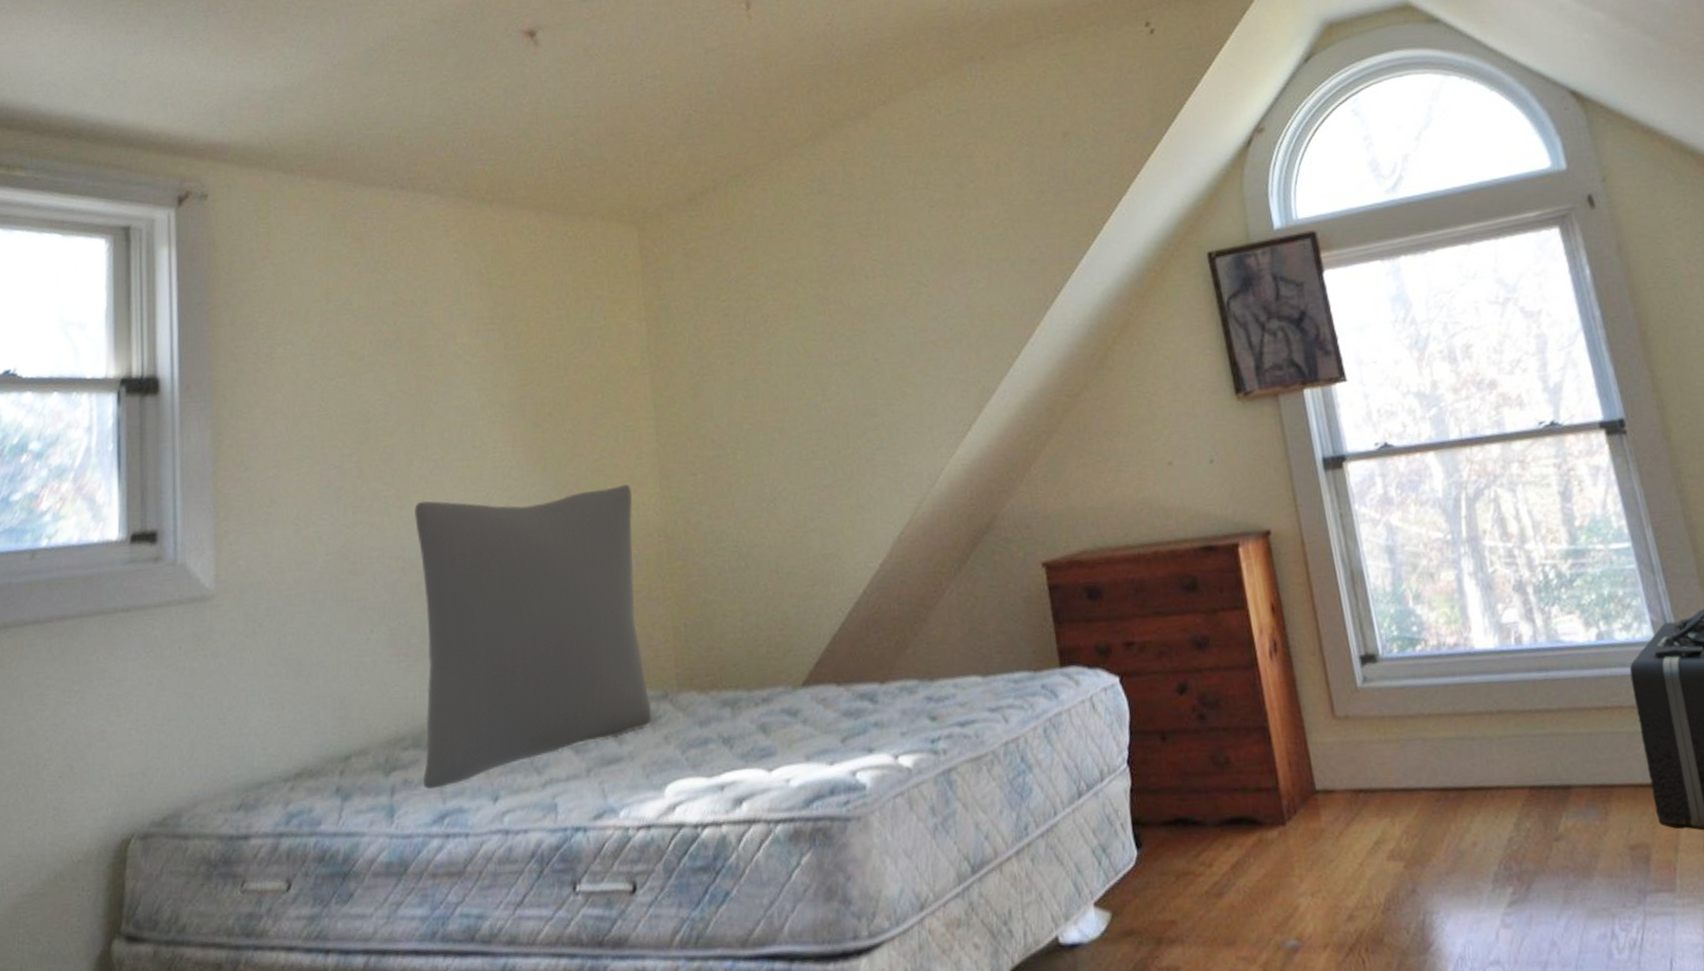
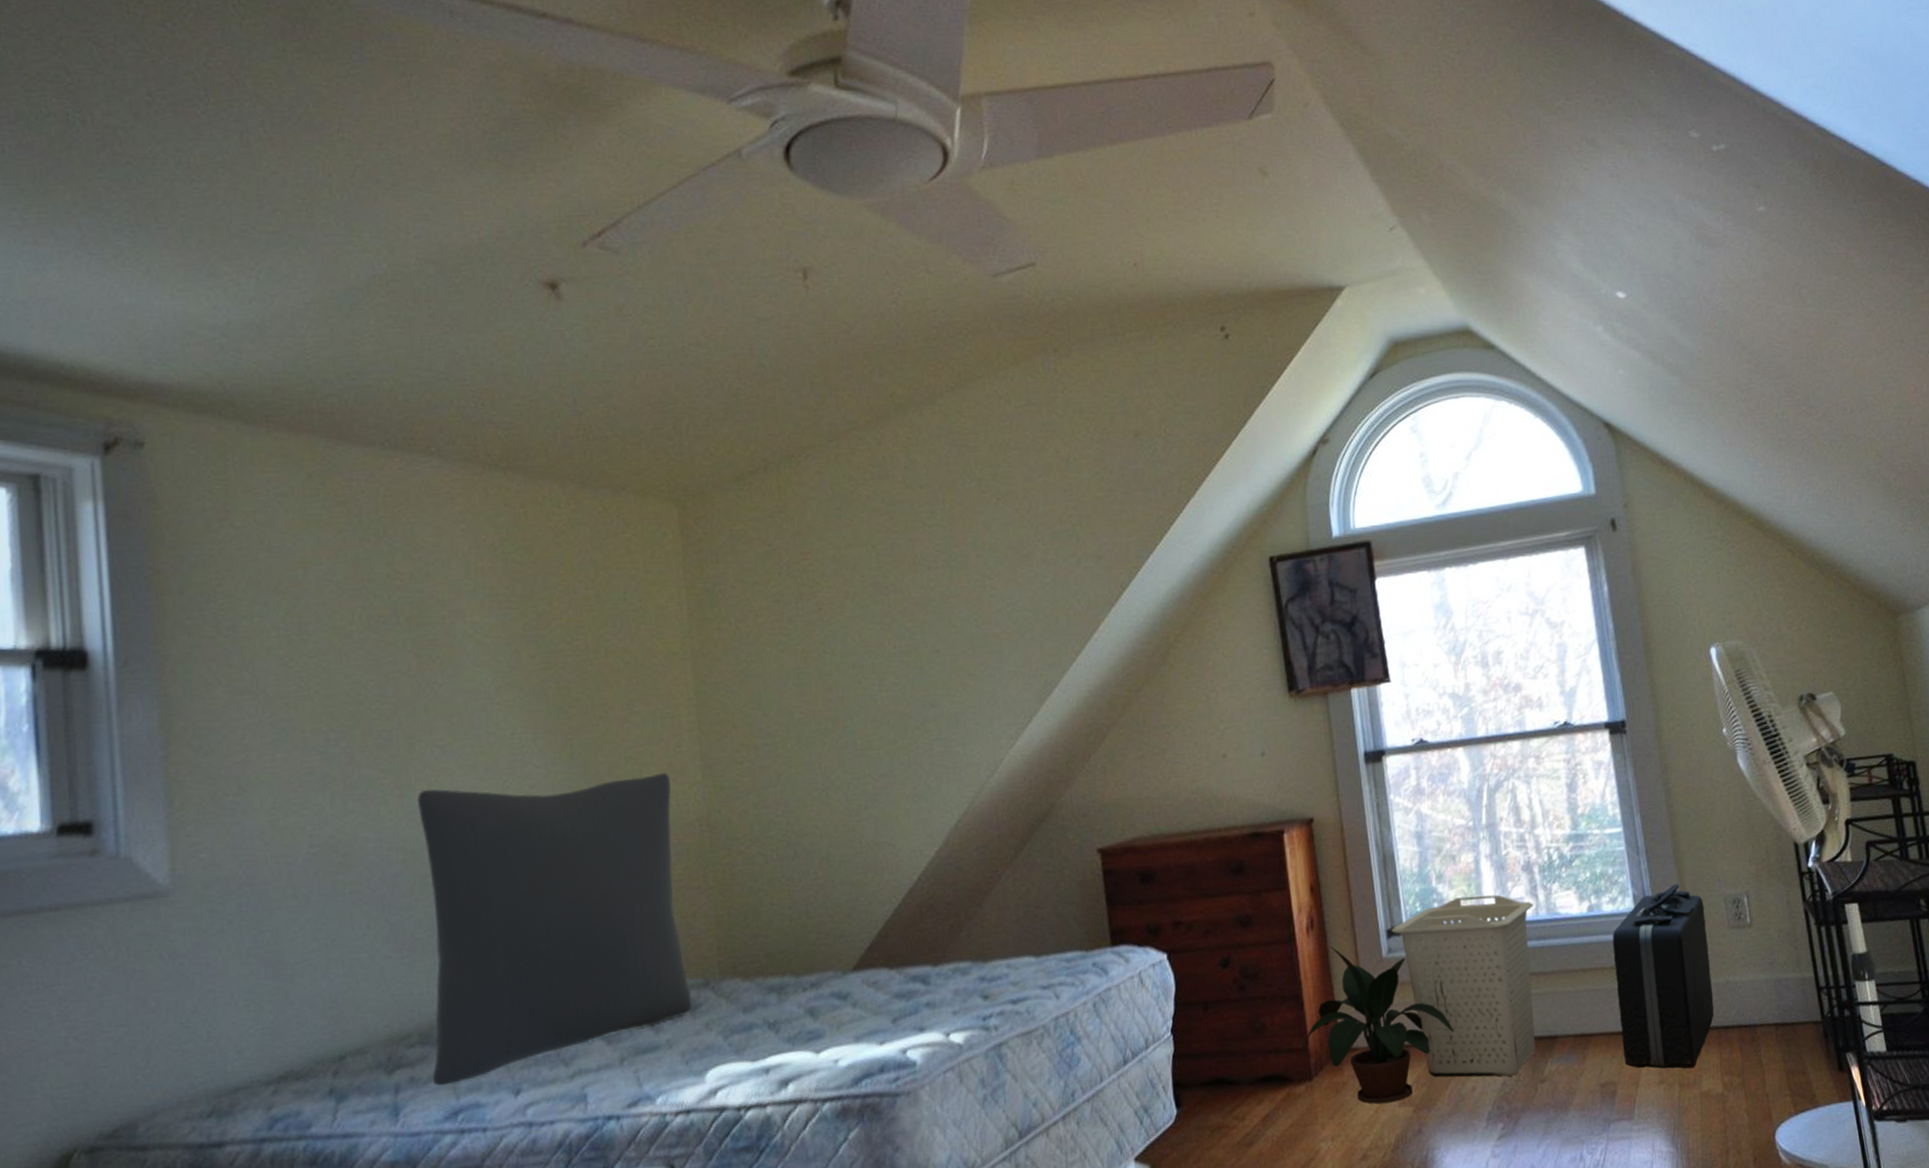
potted plant: none [1272,673,1447,857] -> present [1302,946,1455,1104]
laundry basket: none [1365,618,1546,832] -> present [1391,894,1535,1078]

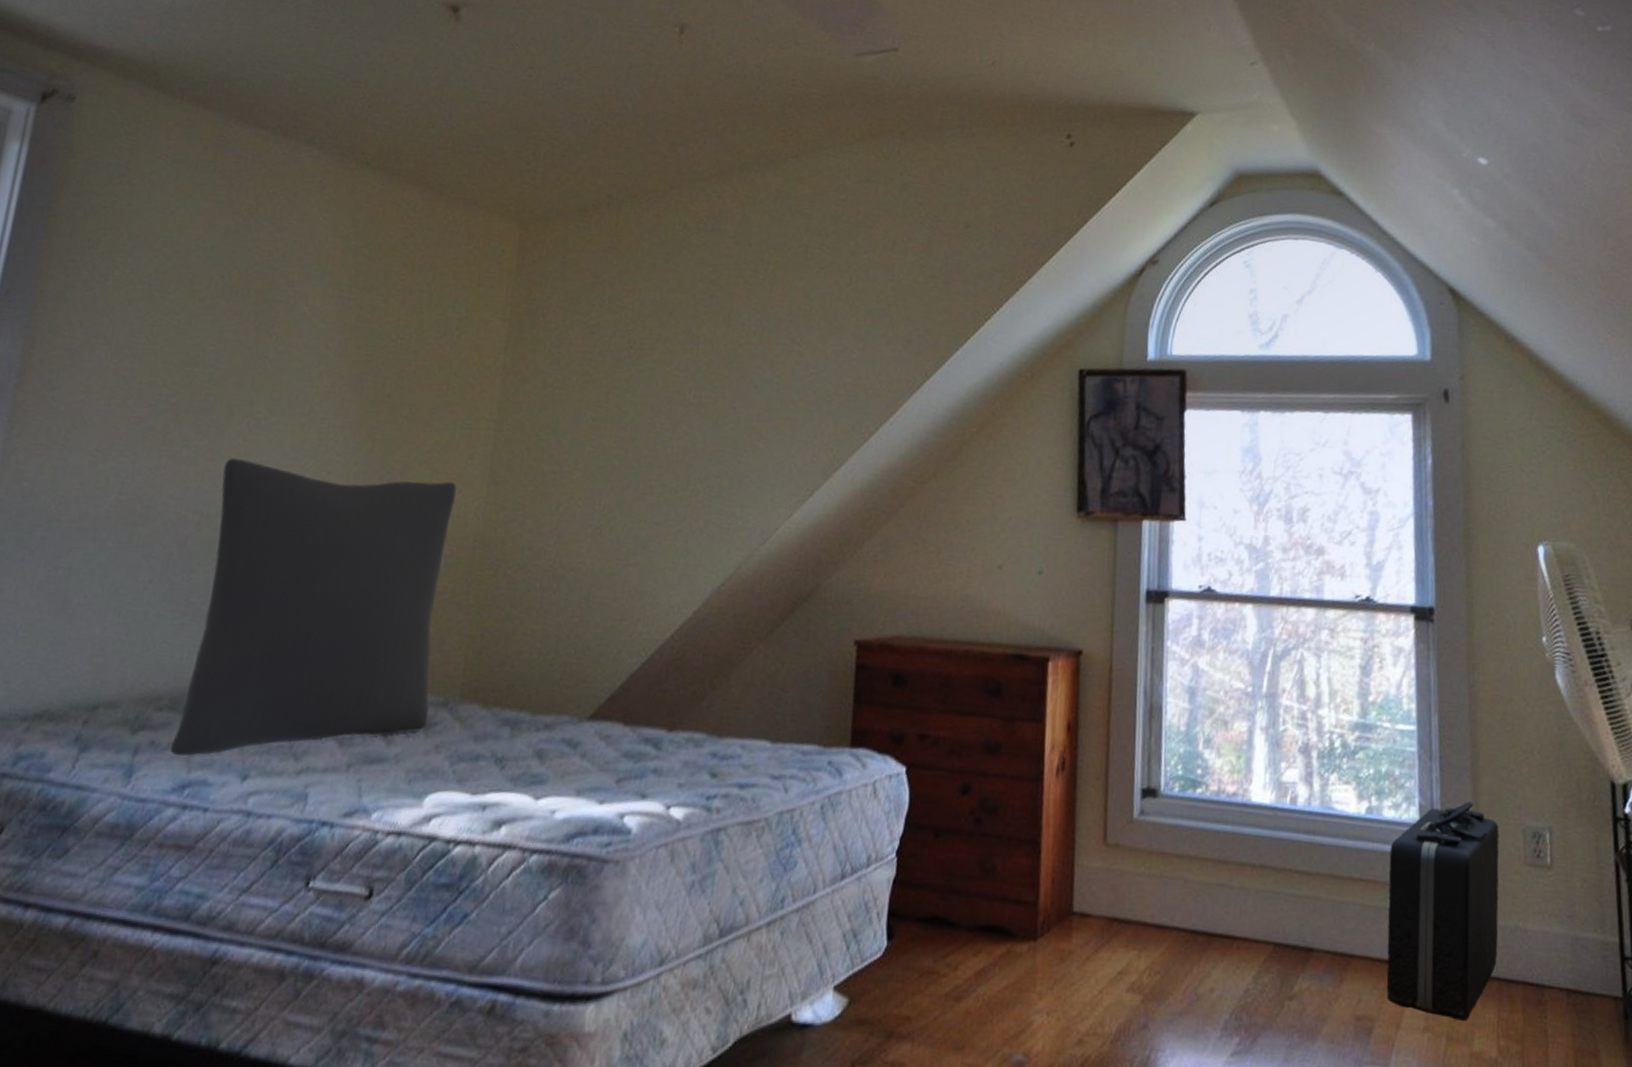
potted plant: present [1302,946,1455,1104] -> none [1032,794,1200,986]
laundry basket: present [1391,894,1535,1078] -> none [1147,768,1306,985]

